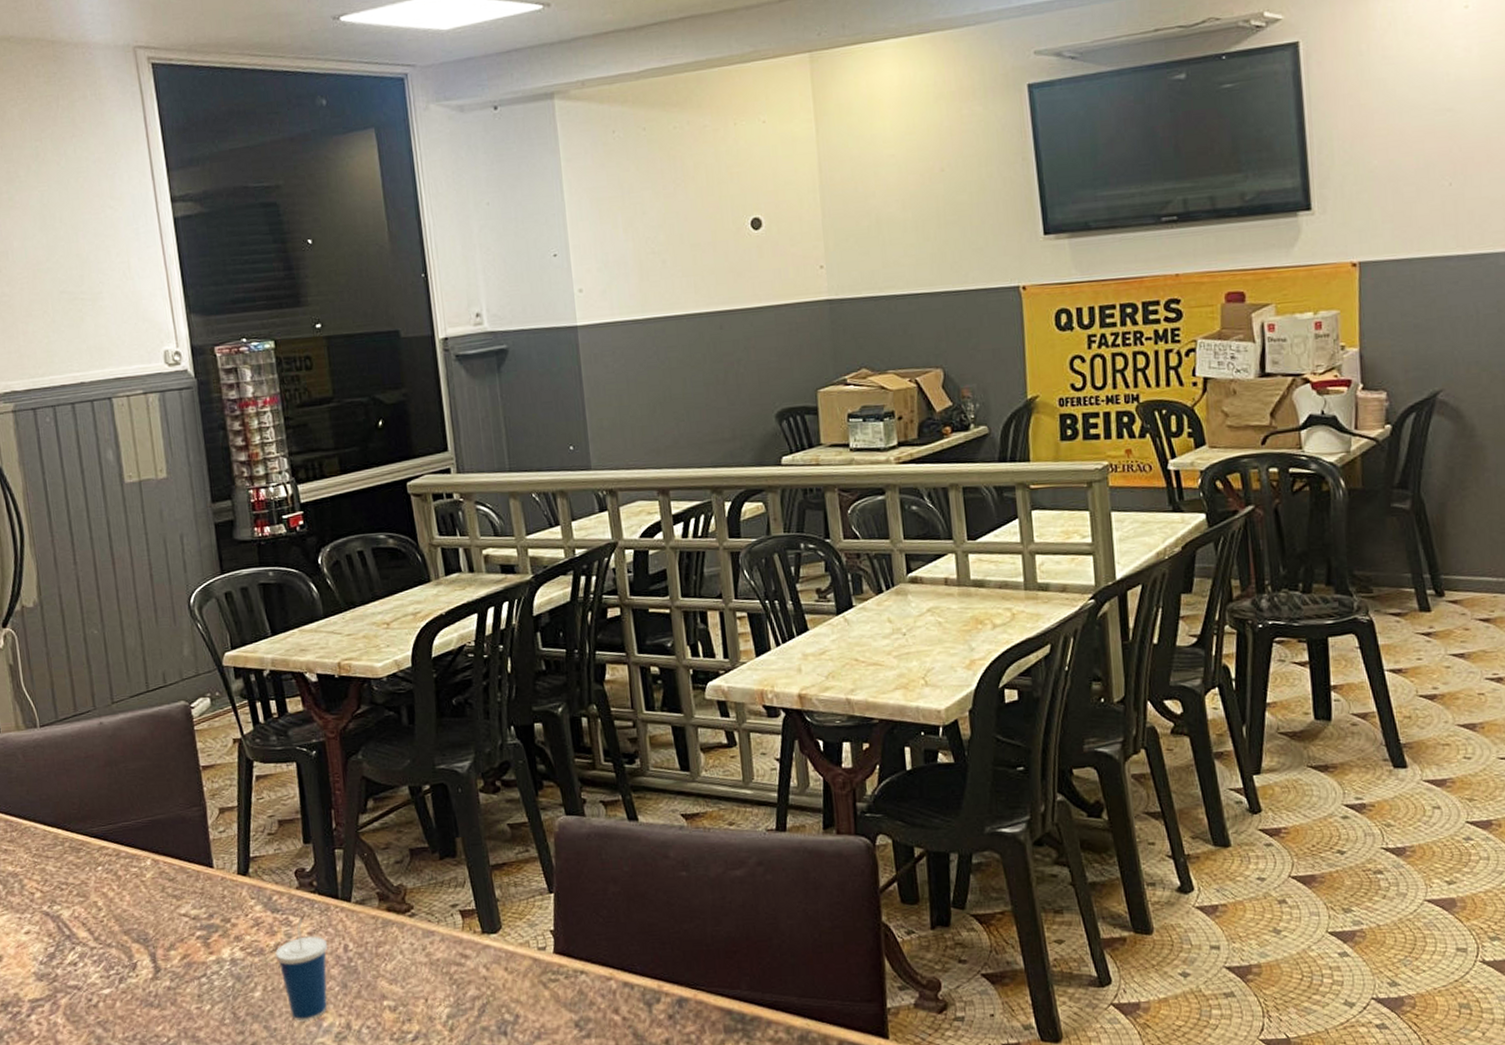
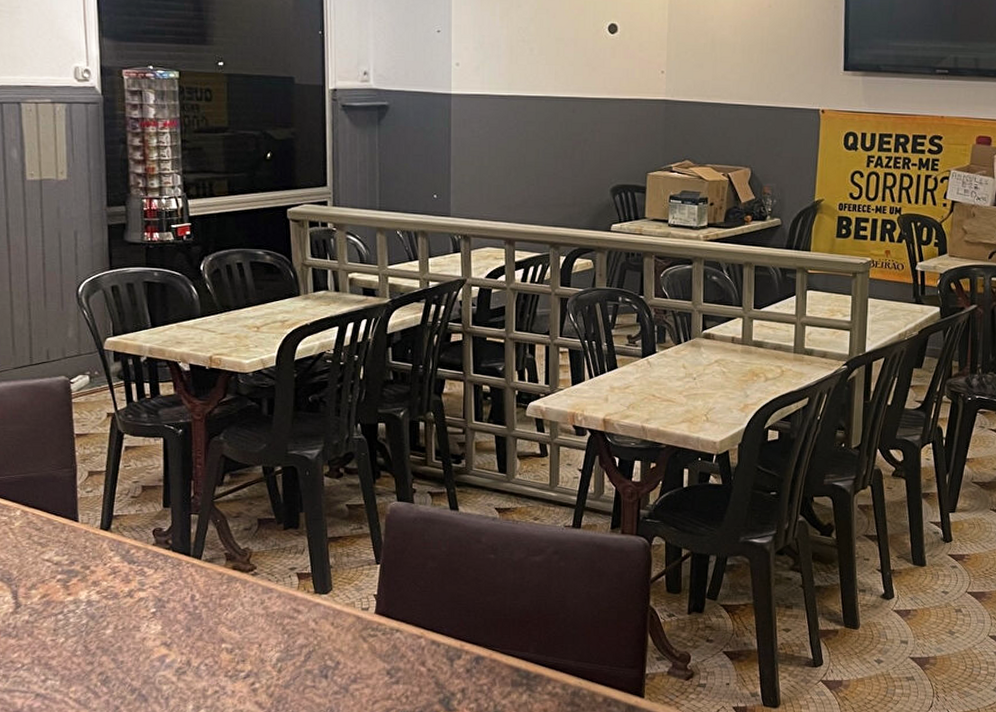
cup: present [275,917,328,1021] -> none [128,569,177,657]

